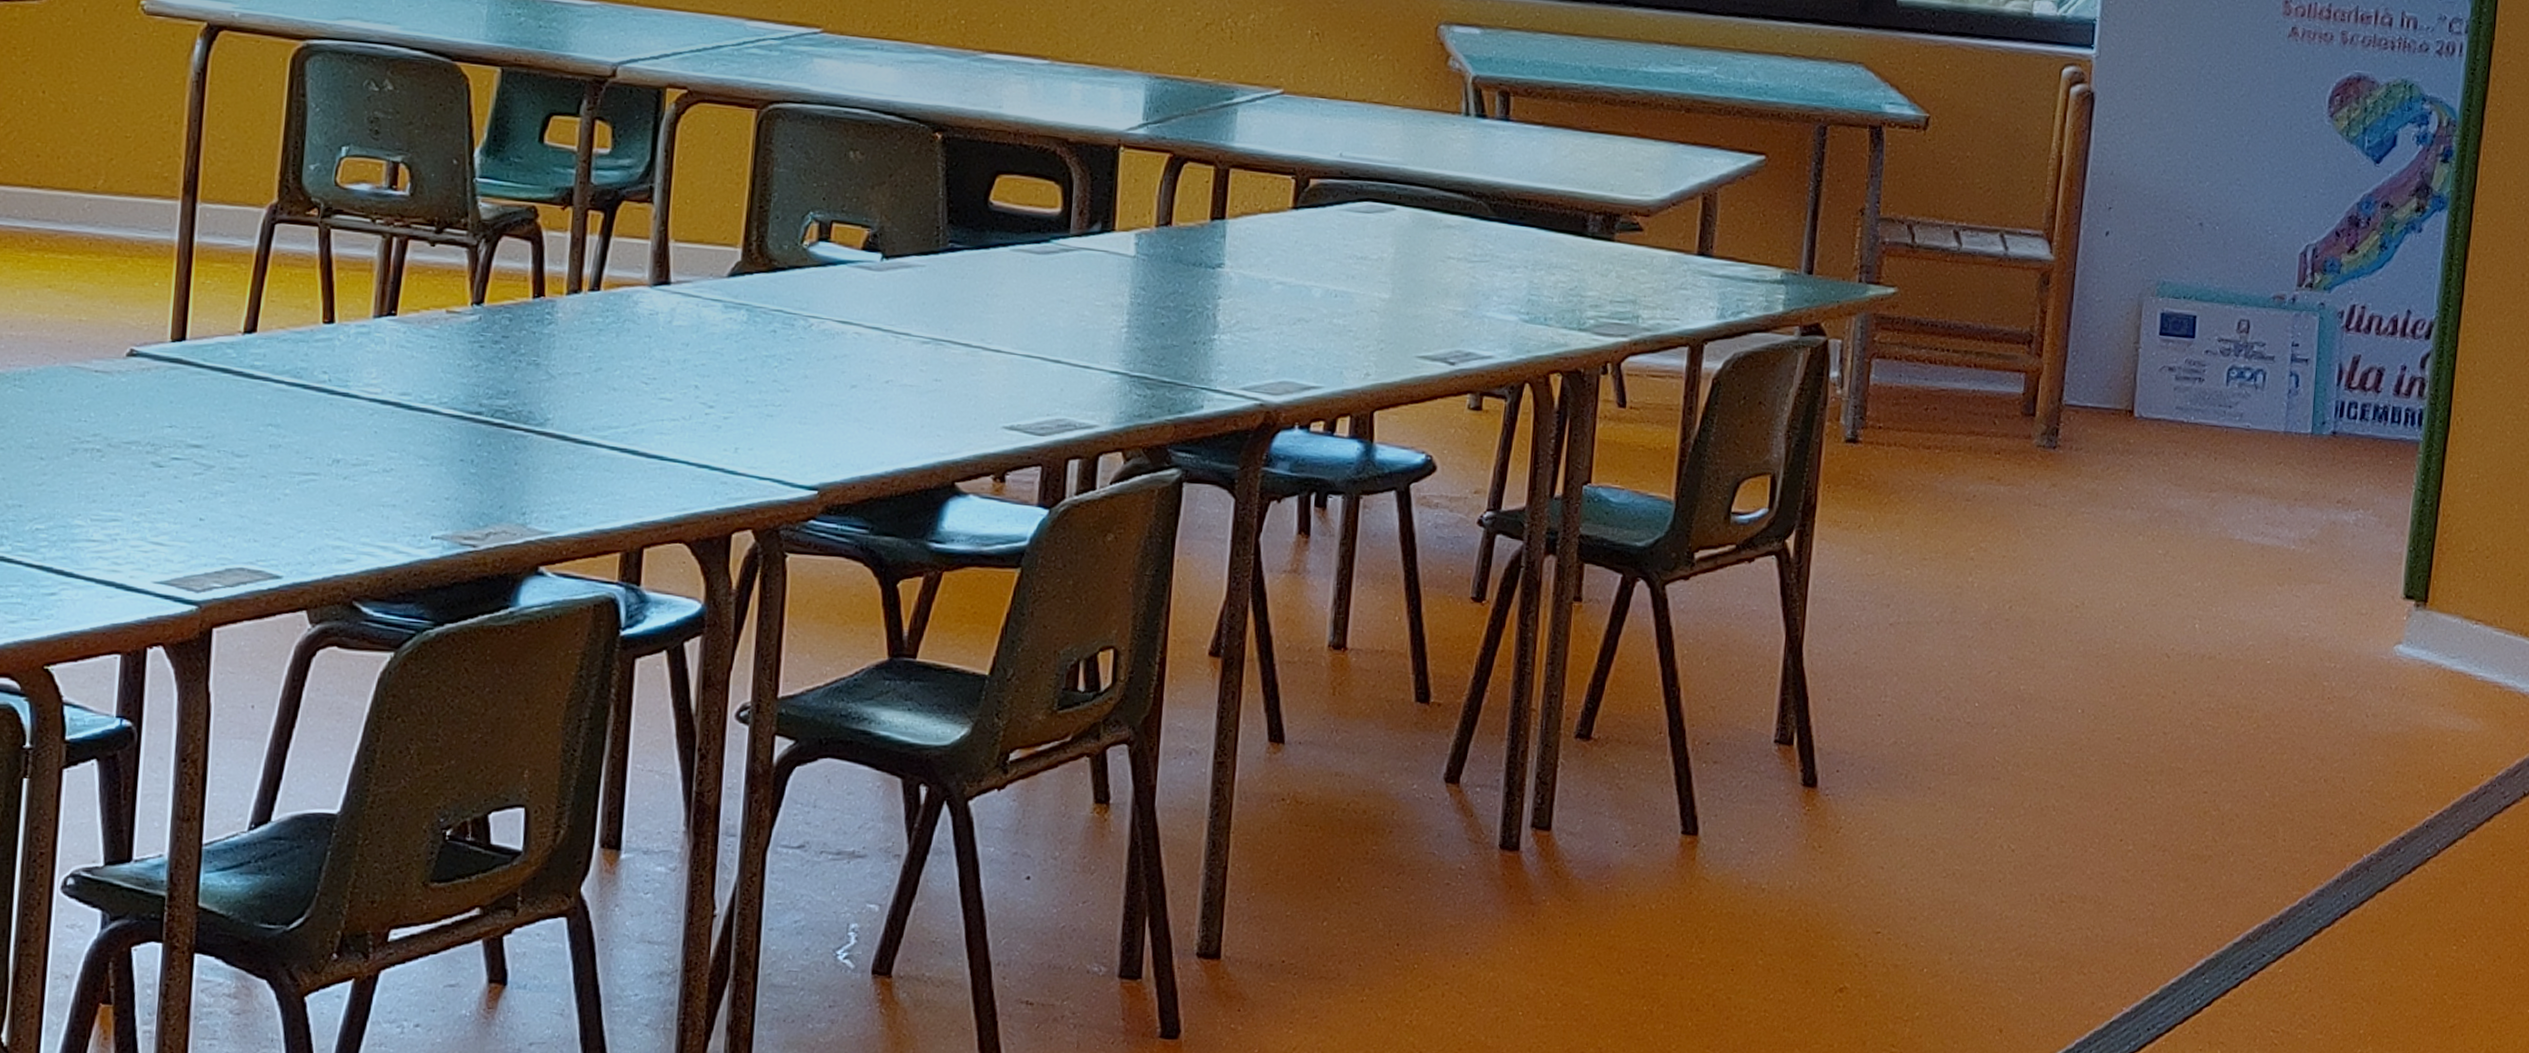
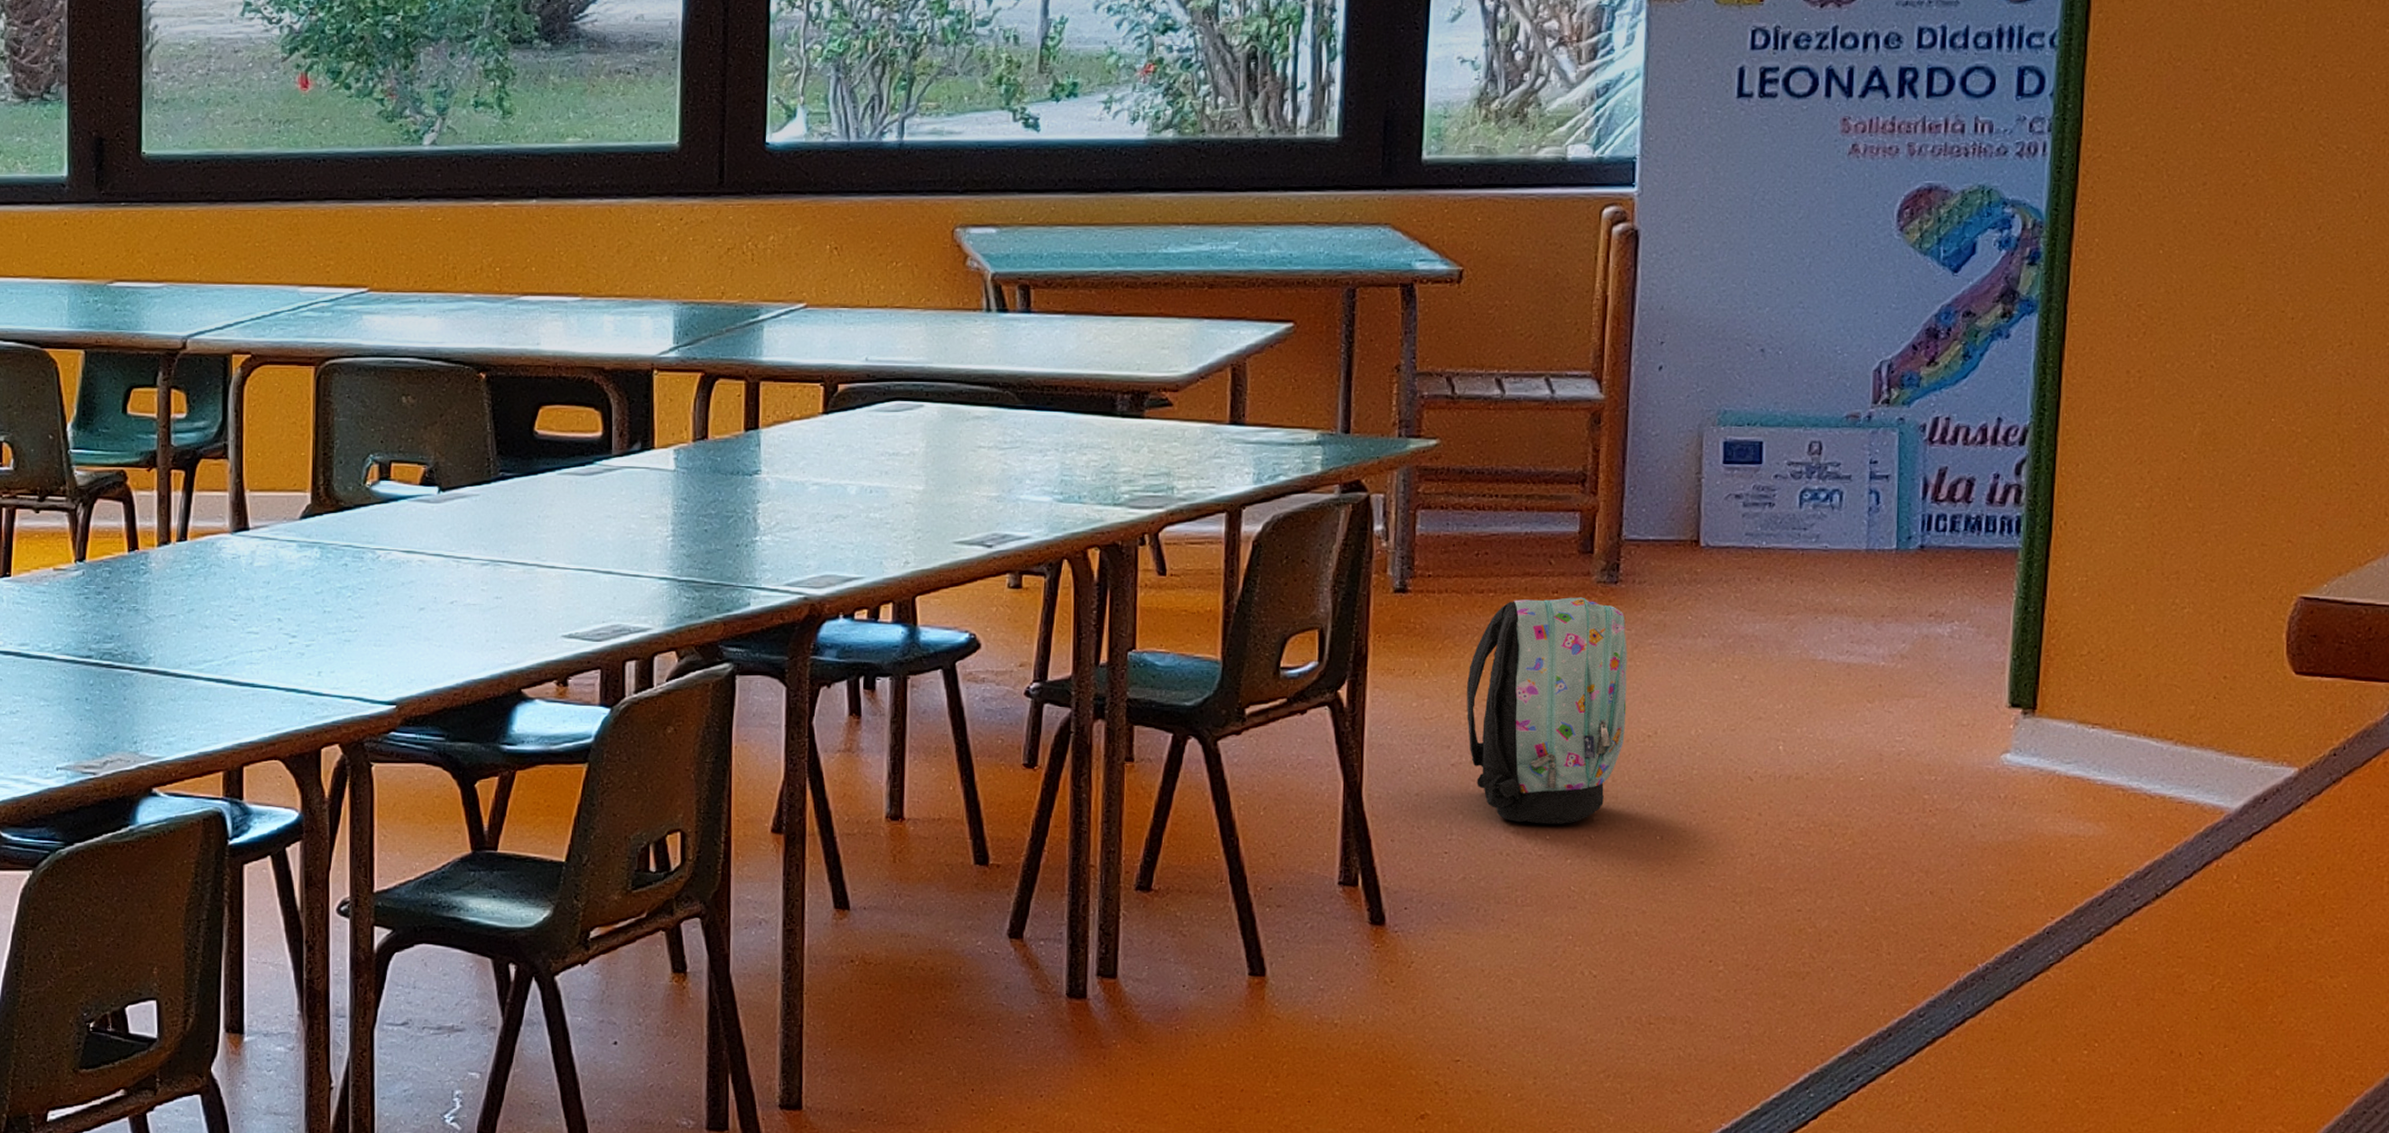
backpack: none [1907,458,2062,692] -> present [1467,597,1628,824]

